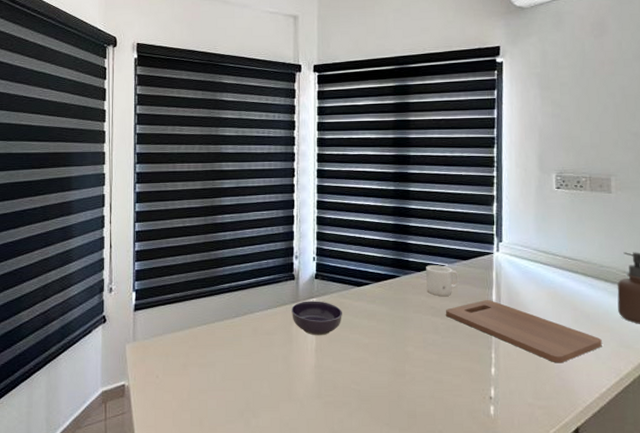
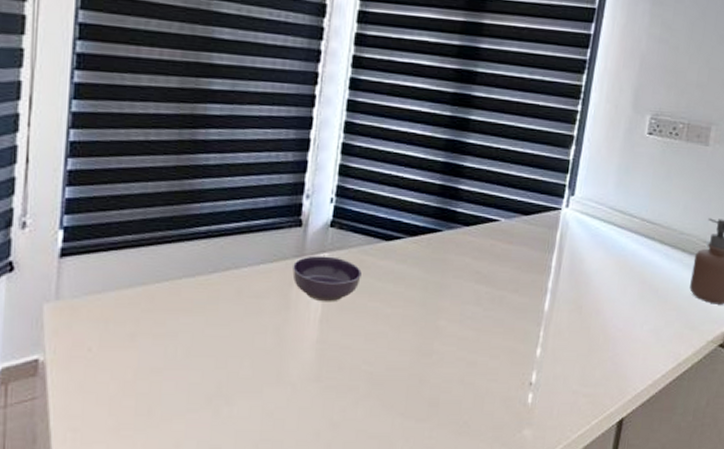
mug: present [426,265,460,296] -> none [474,219,517,259]
cutting board: present [446,300,602,363] -> none [493,266,667,345]

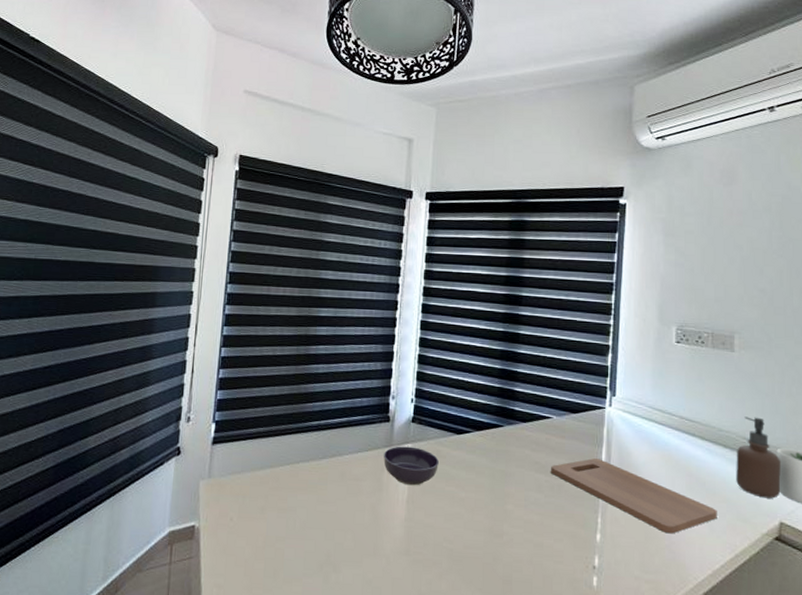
cutting board: none [493,266,667,345] -> present [551,458,717,534]

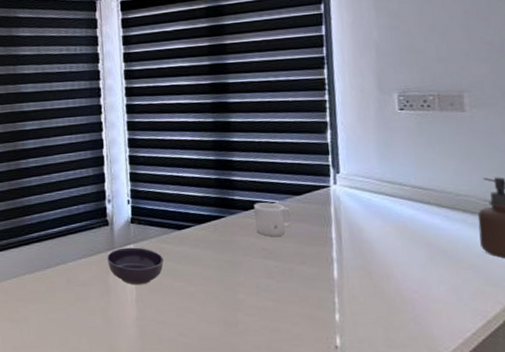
mug: none [532,416,568,451] -> present [254,202,294,237]
cutting board: present [551,458,717,534] -> none [279,238,464,306]

